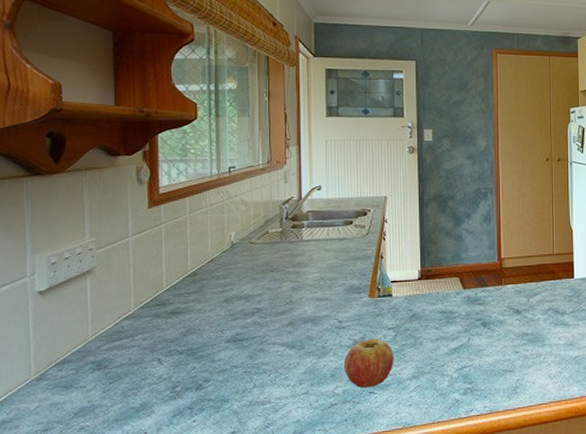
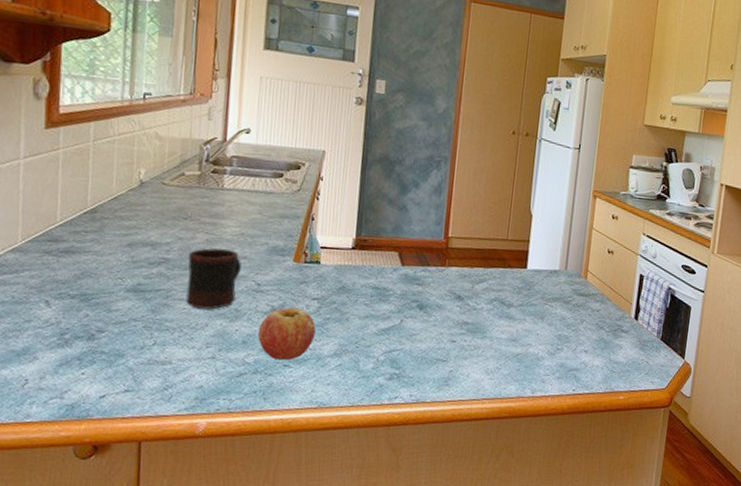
mug: none [277,294,324,350] -> present [186,248,242,310]

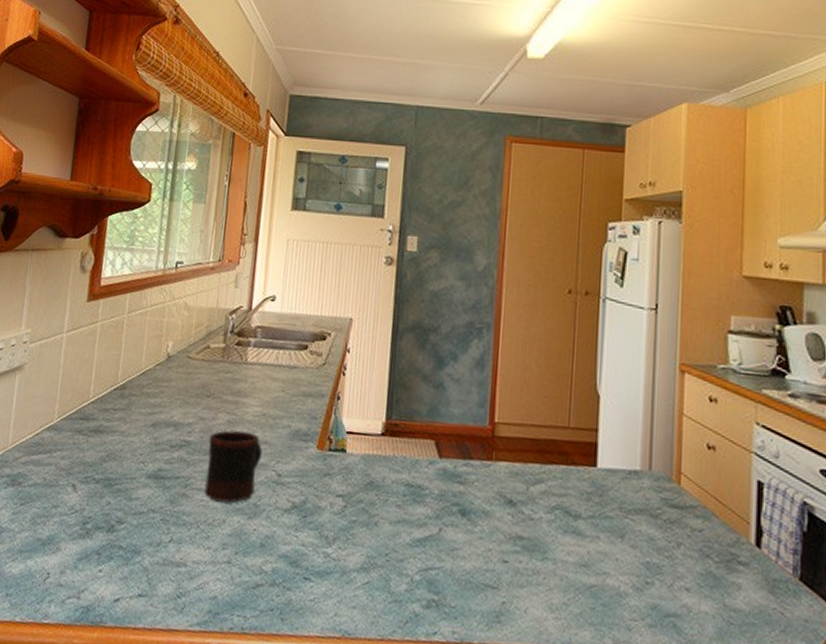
fruit: present [257,307,316,361] -> none [276,504,340,572]

